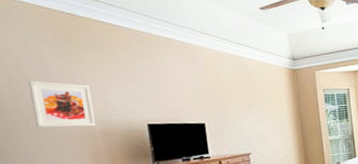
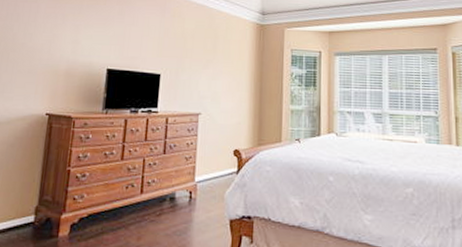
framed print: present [27,80,97,128] -> none [14,16,66,66]

